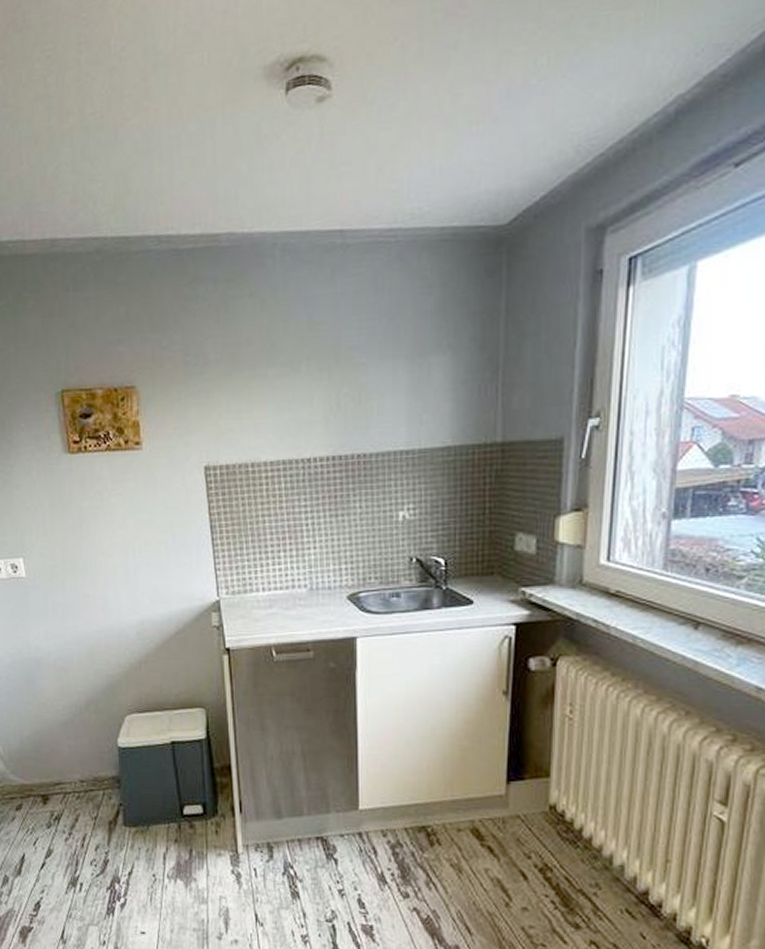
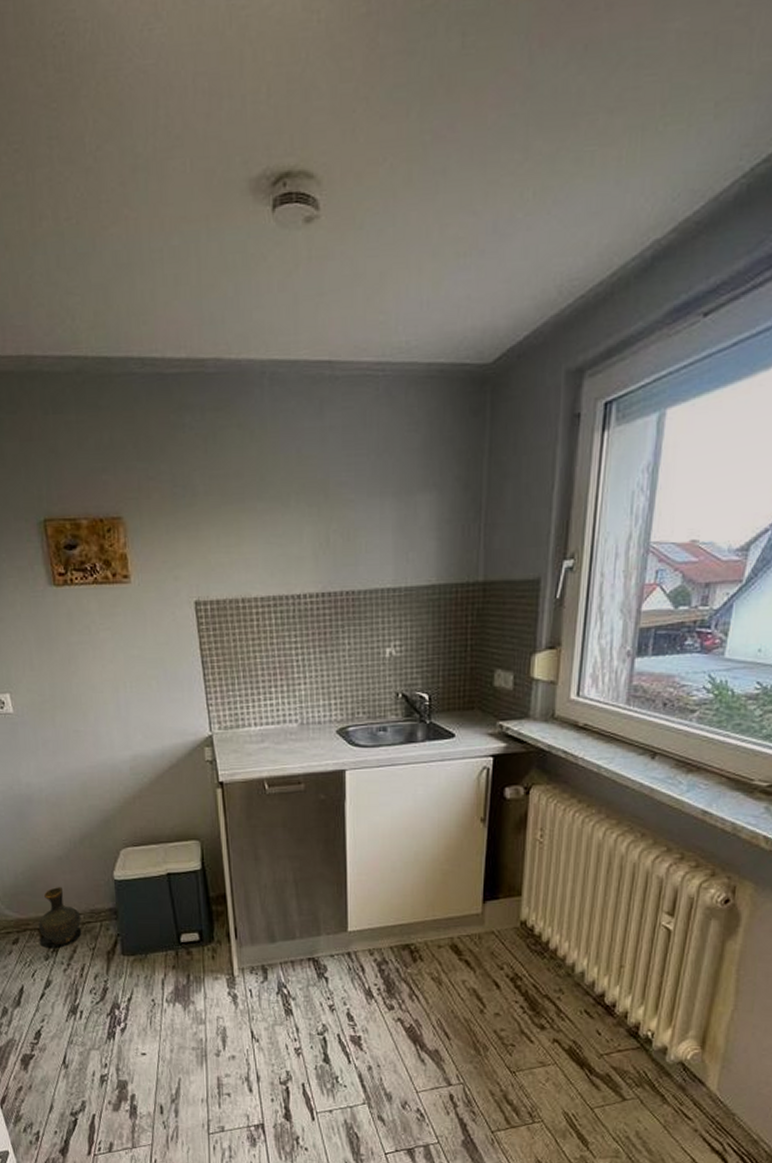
ceramic jug: none [41,753,84,812] -> present [38,887,81,944]

